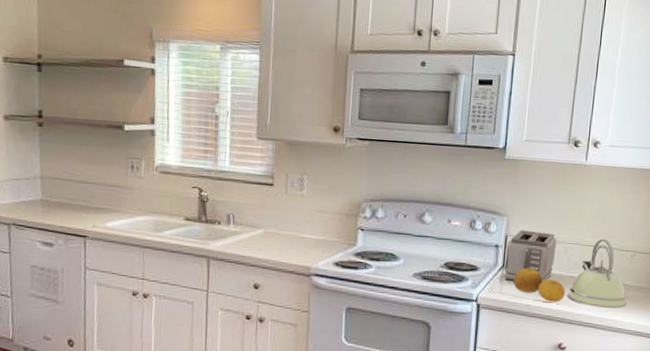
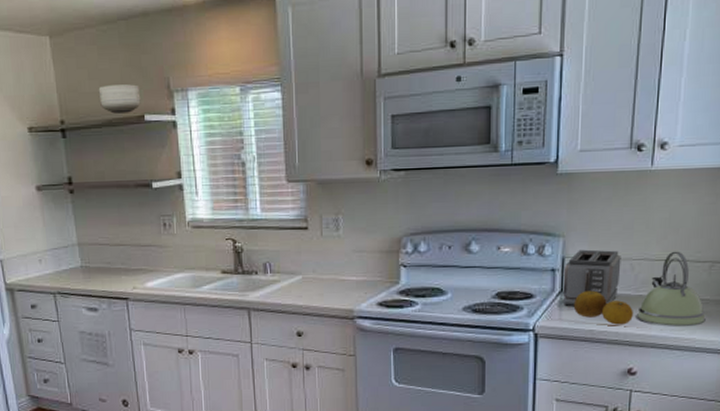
bowl: none [80,27,123,56] -> present [98,84,141,114]

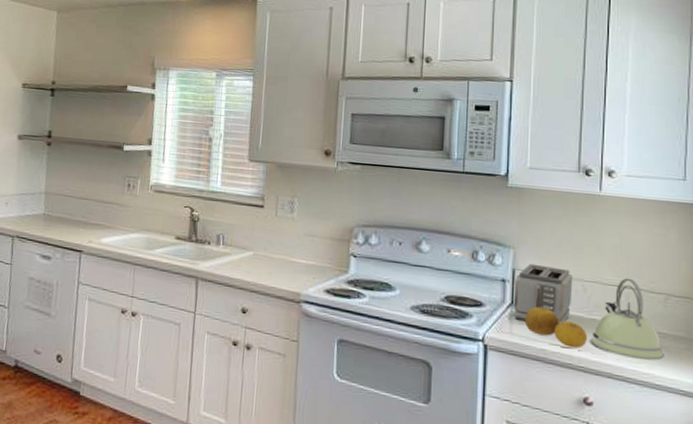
bowl: present [98,84,141,114] -> none [89,57,128,83]

